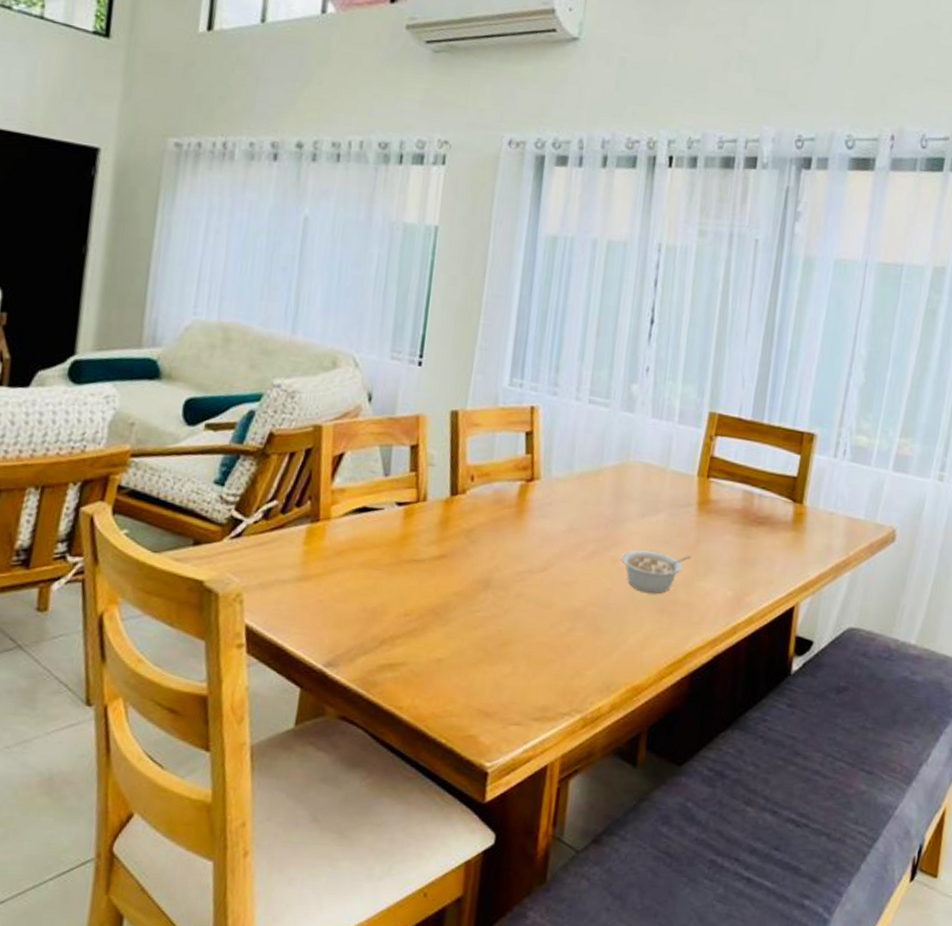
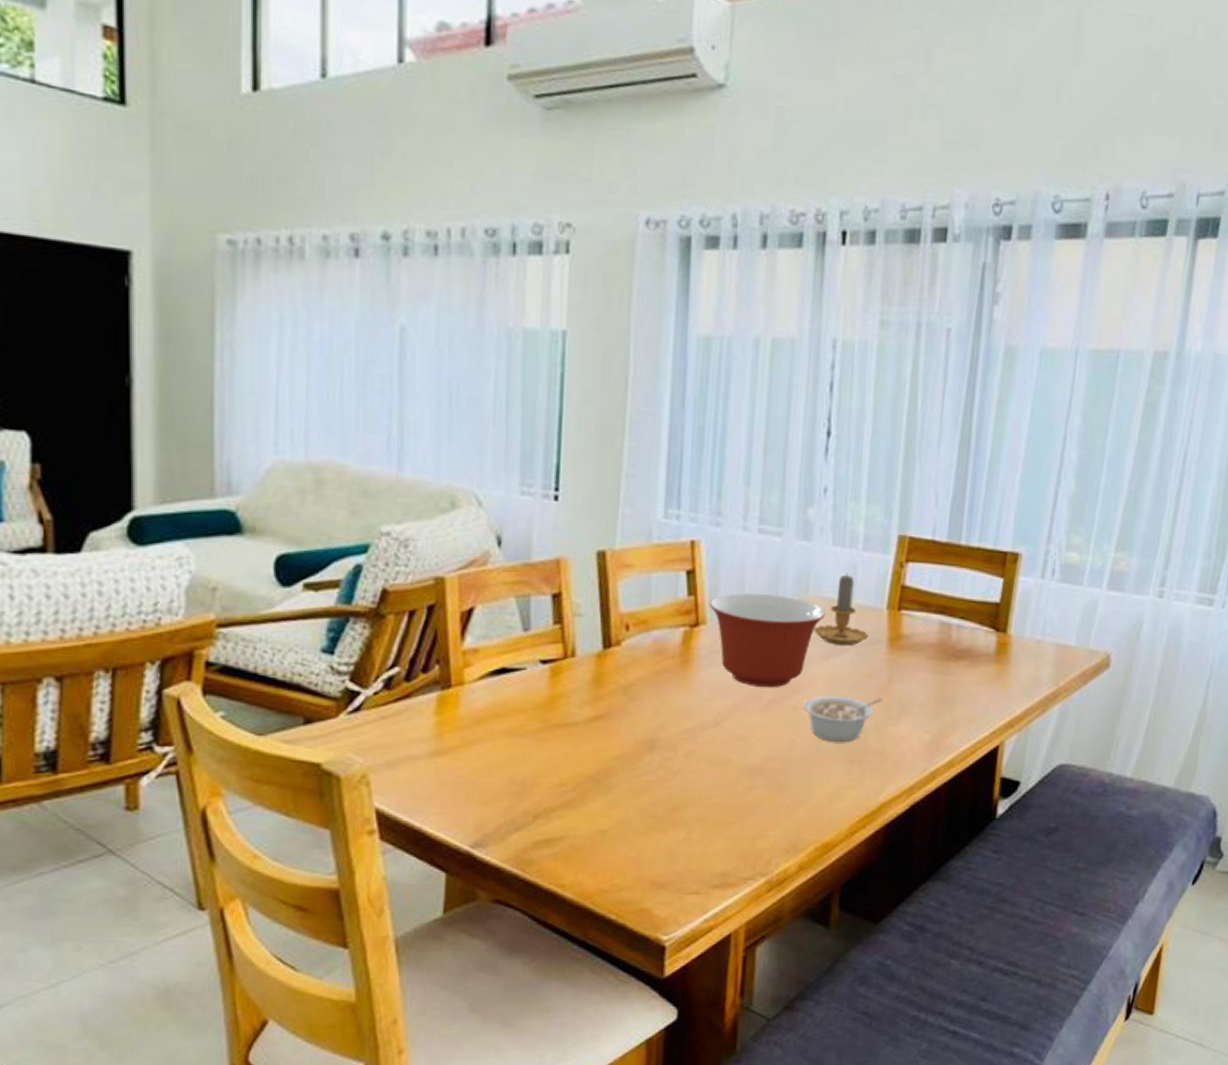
mixing bowl: none [543,454,644,540] -> present [708,592,826,688]
candle: none [632,442,681,507] -> present [813,572,868,646]

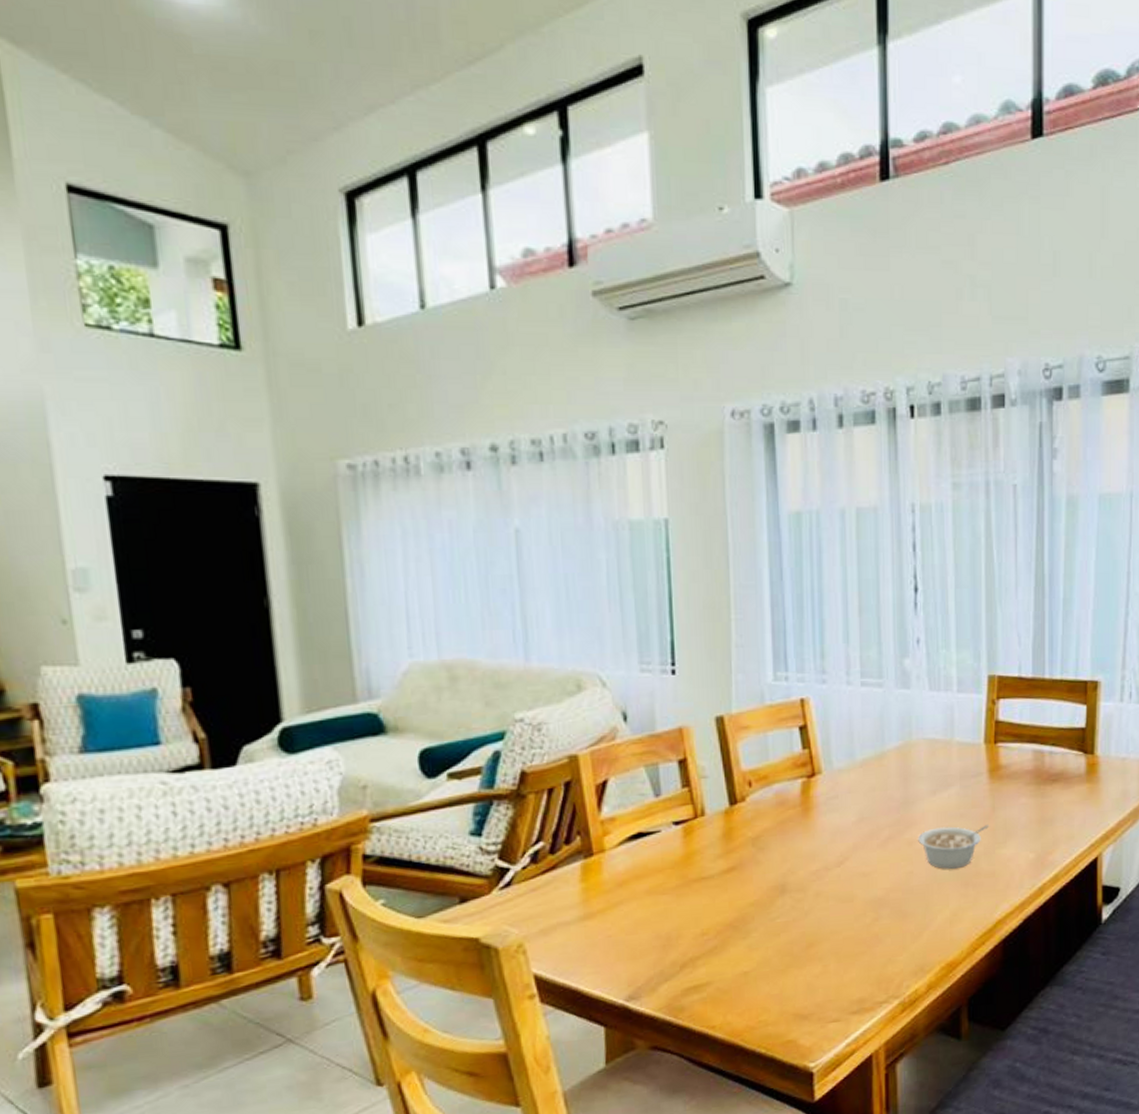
mixing bowl: present [708,592,826,688] -> none [822,740,930,826]
candle: present [813,572,868,646] -> none [920,714,970,782]

